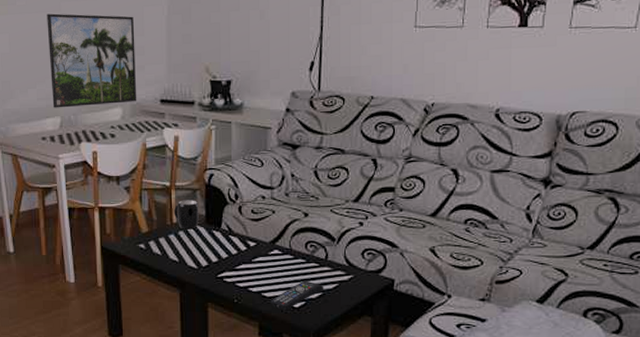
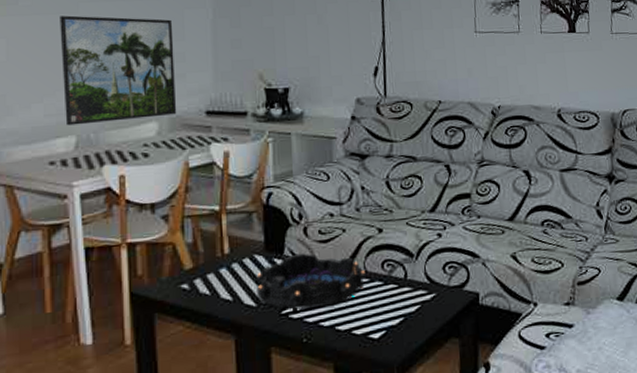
mug: present [174,200,199,230] -> none [225,224,257,261]
decorative bowl: none [198,228,292,276] -> present [256,253,367,310]
remote control: present [269,280,324,310] -> none [344,305,406,344]

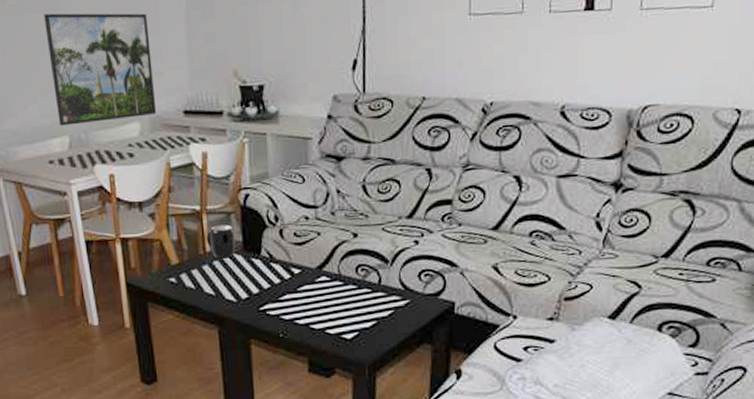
mug: none [225,224,257,261] -> present [206,224,236,259]
decorative bowl: present [256,253,367,310] -> none [236,254,341,308]

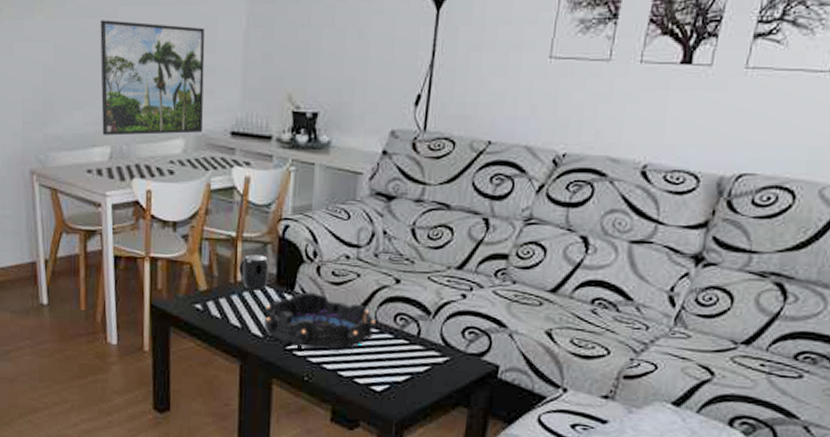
decorative bowl: none [236,254,341,308] -> present [264,292,378,350]

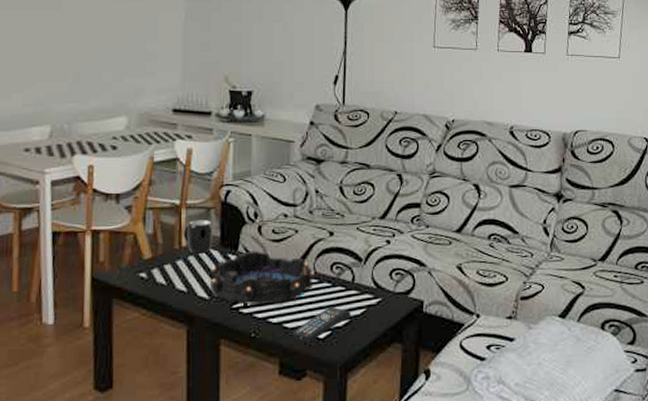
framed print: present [100,20,205,136] -> none [42,12,147,115]
remote control: none [346,359,414,394] -> present [291,306,351,342]

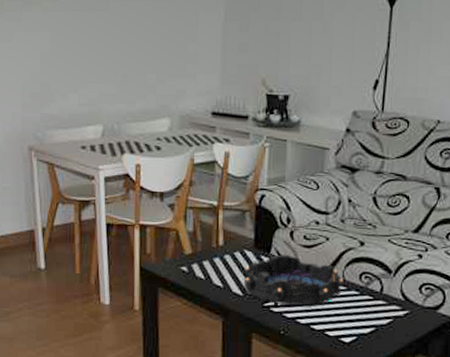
mug: present [184,219,213,254] -> none [221,221,248,253]
remote control: present [291,306,351,342] -> none [318,314,378,345]

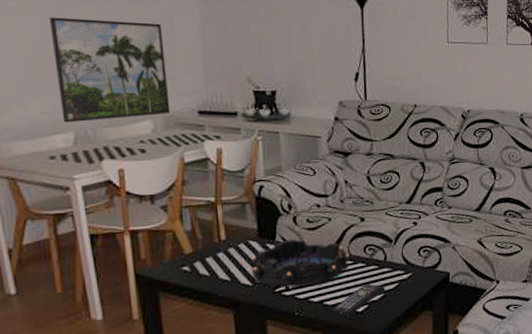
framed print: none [93,13,188,115] -> present [49,17,171,123]
remote control: none [318,314,378,345] -> present [332,283,386,316]

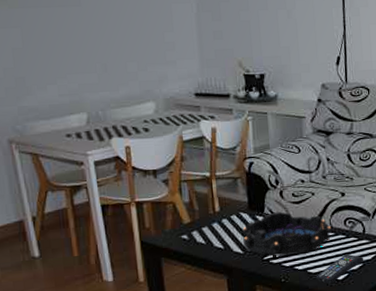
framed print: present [49,17,171,123] -> none [65,8,171,104]

